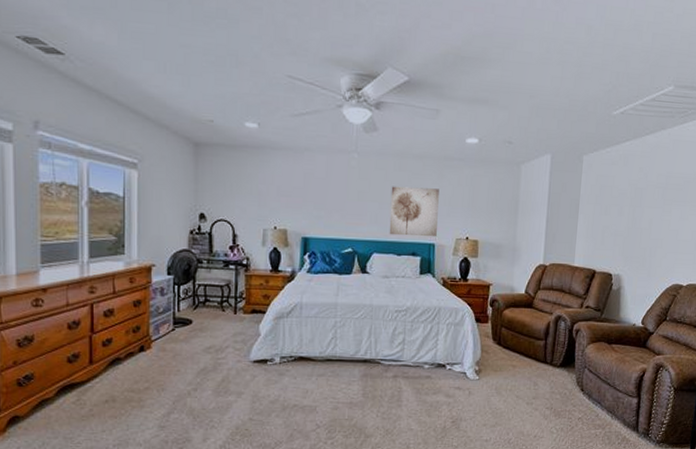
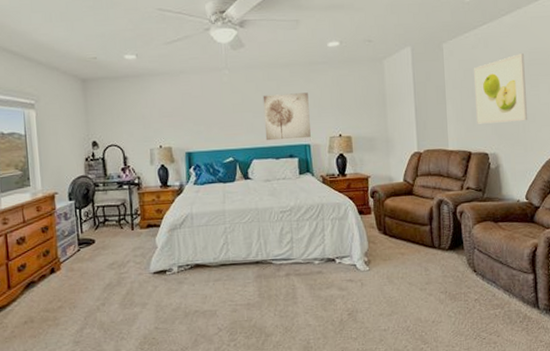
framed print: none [605,176,661,246] -> present [474,53,528,124]

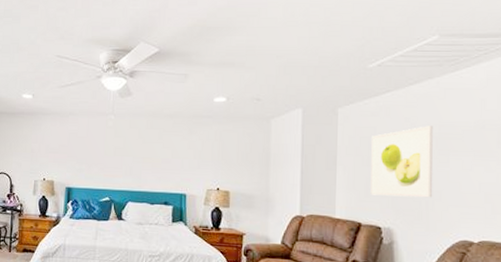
wall art: present [263,92,311,141] -> none [142,142,189,188]

